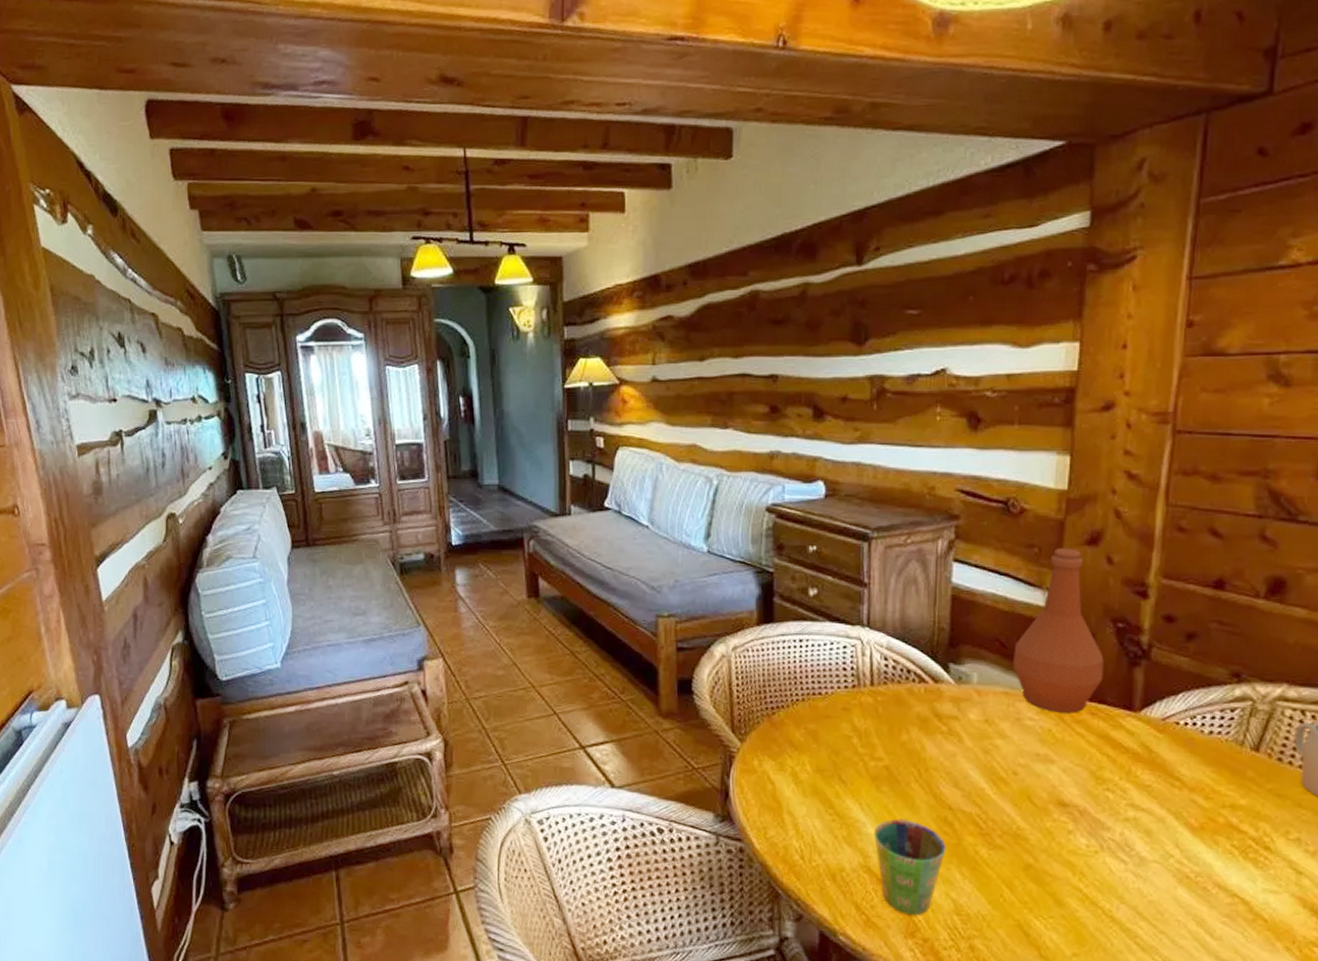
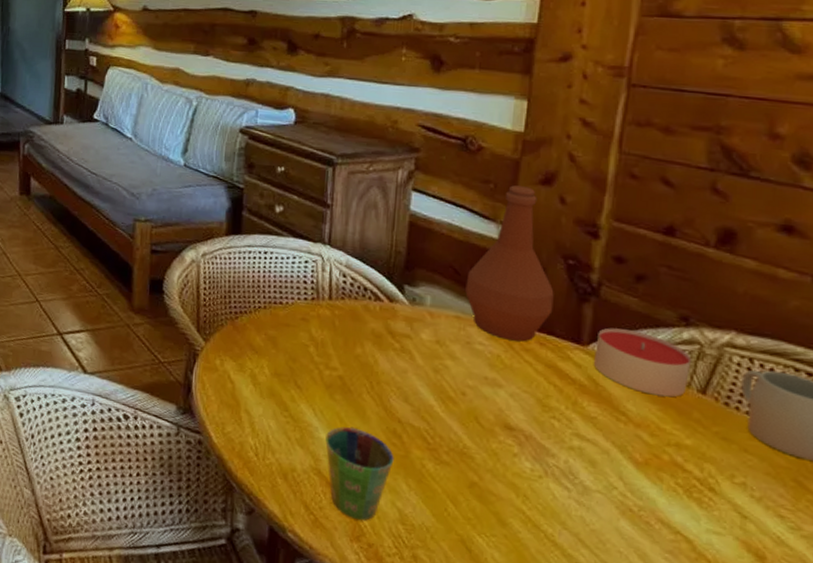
candle: none [1147,691,1245,758] -> present [594,327,692,397]

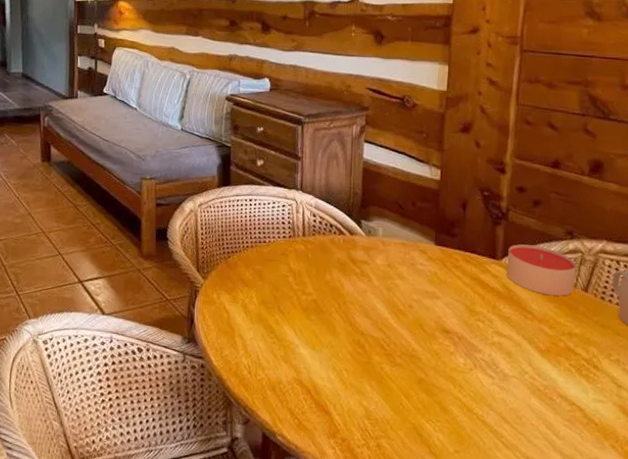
cup: present [325,426,394,521] -> none [305,341,359,419]
vase: present [465,185,554,342] -> none [408,134,475,260]

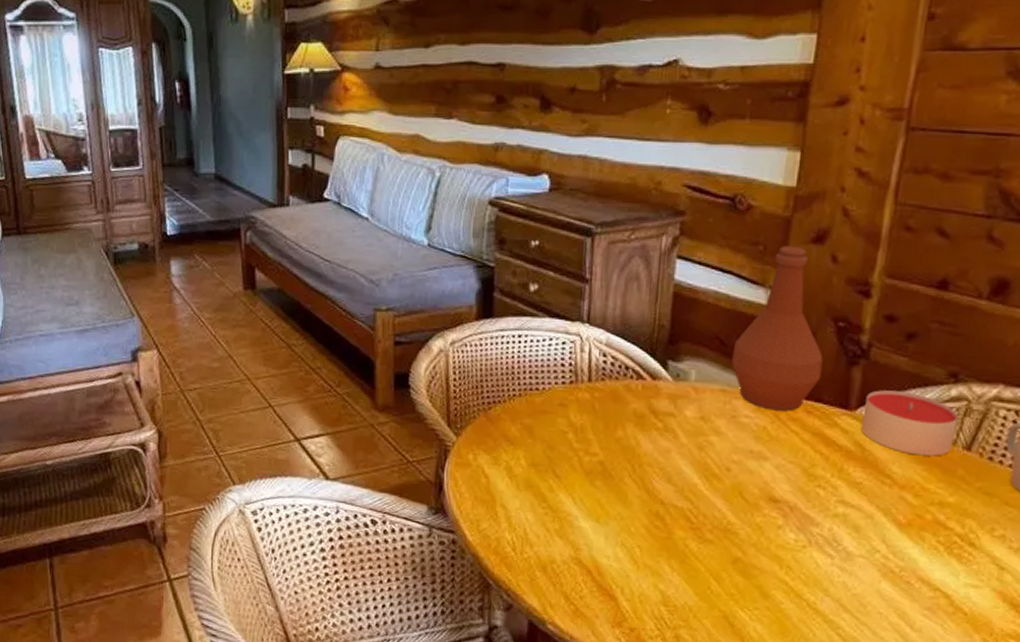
vase: none [408,134,475,260] -> present [732,246,823,411]

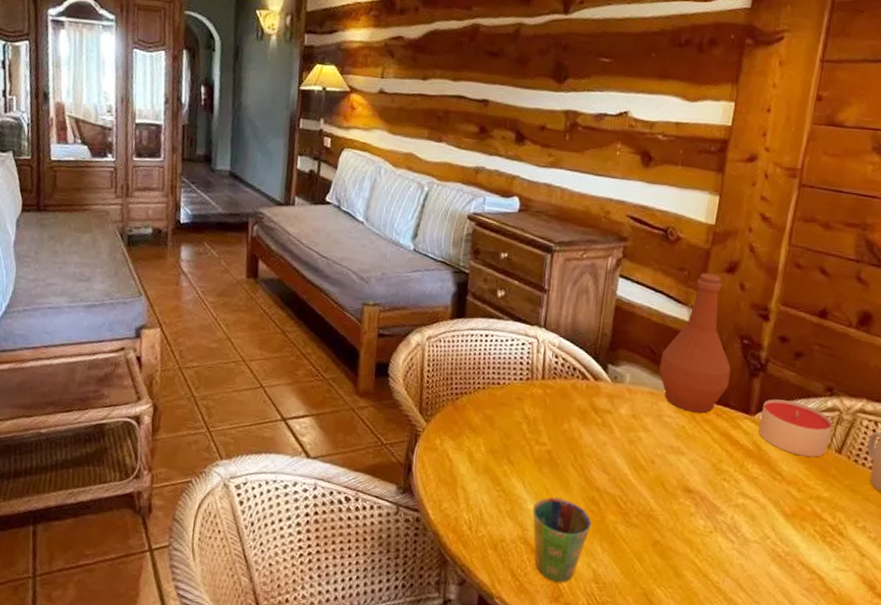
cup: none [586,512,657,606] -> present [532,497,592,582]

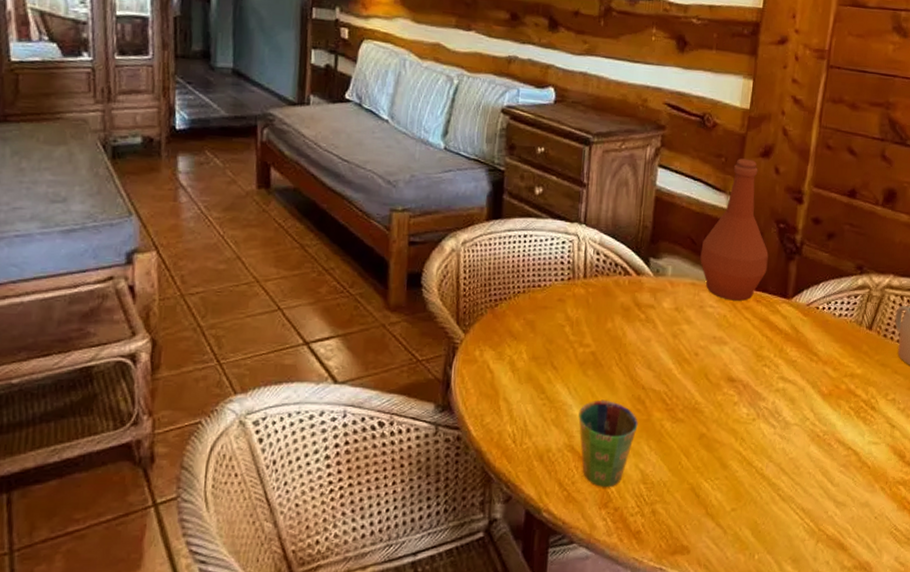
candle: present [759,399,833,457] -> none [796,281,864,336]

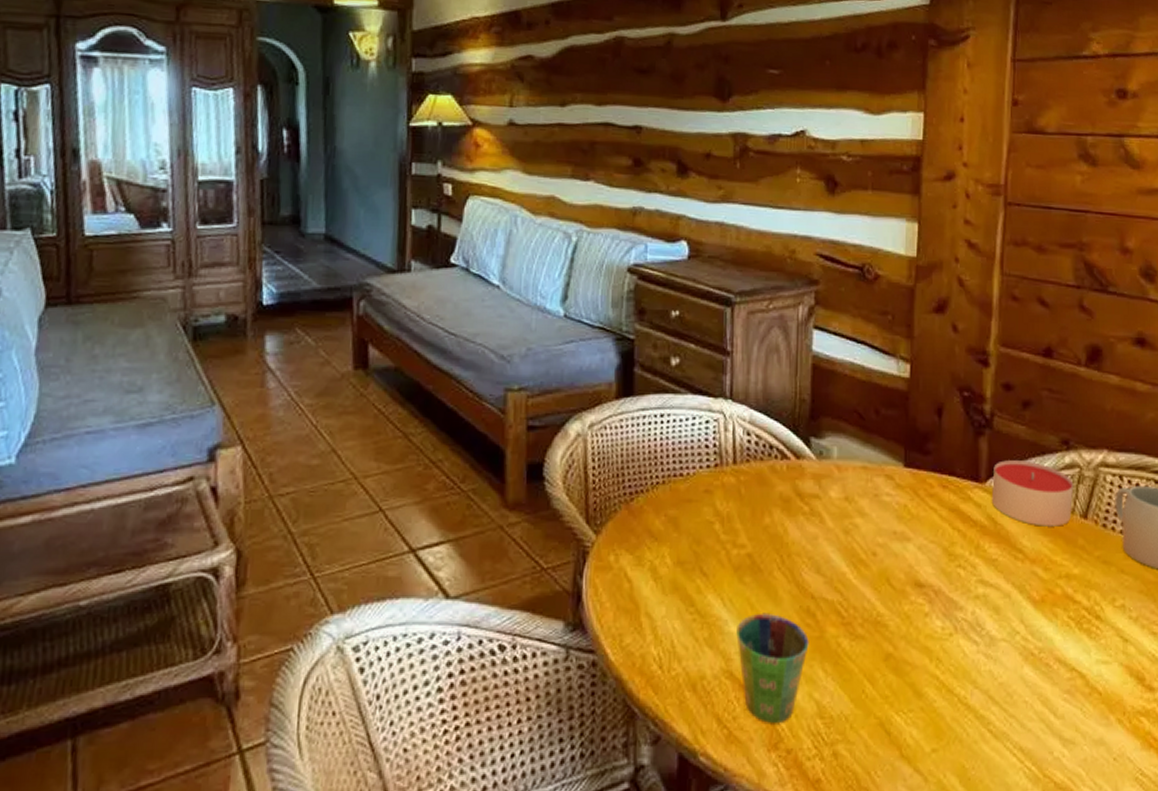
vase: present [700,158,769,301] -> none [871,315,953,487]
candle: none [796,281,864,336] -> present [992,460,1074,527]

